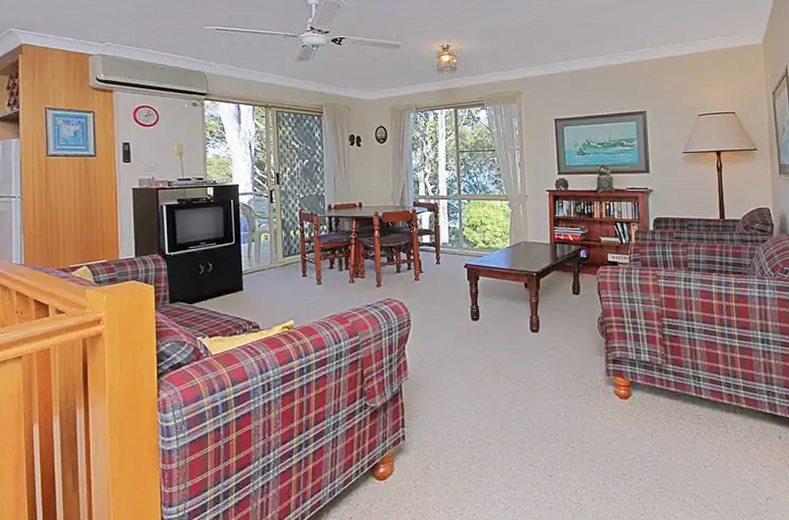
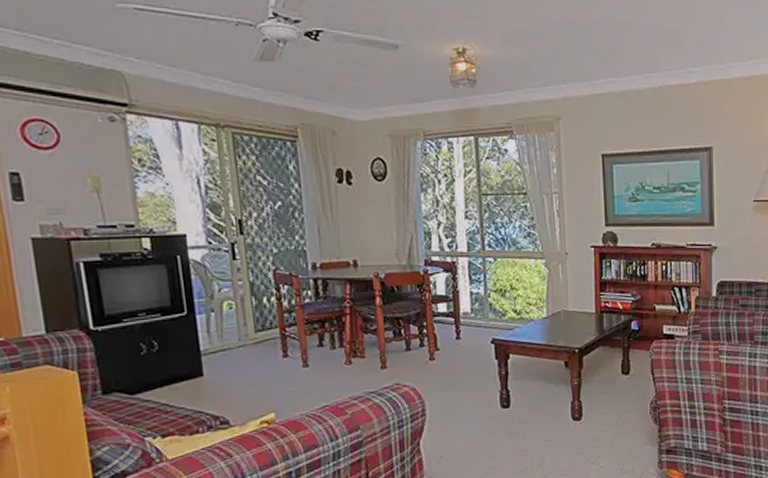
clock: present [594,163,617,194] -> none [648,213,675,252]

